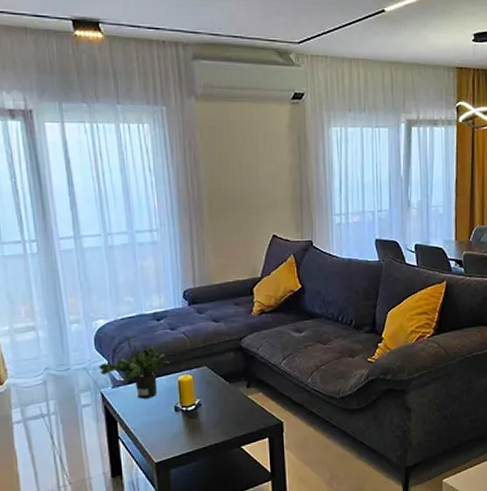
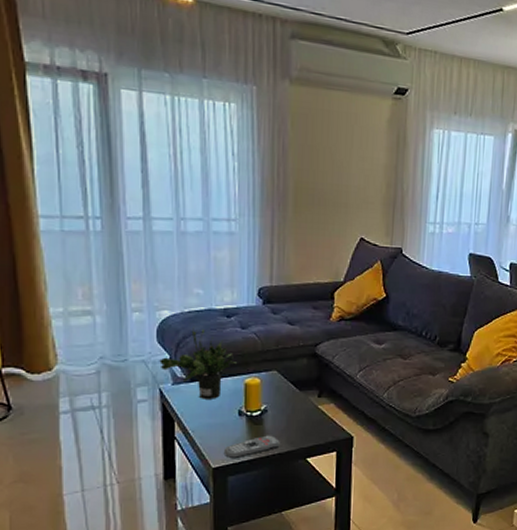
remote control: none [164,427,215,453] -> present [223,435,280,459]

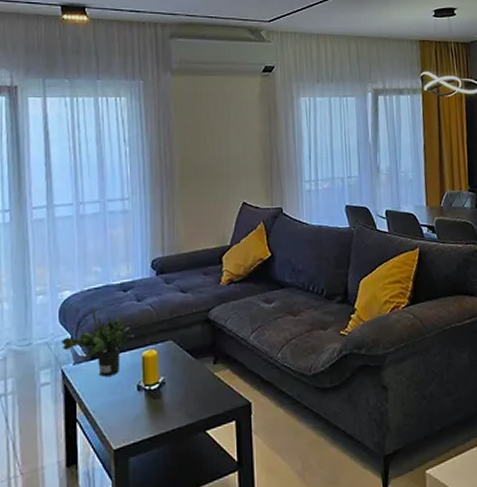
remote control: present [223,435,280,459] -> none [124,408,179,438]

